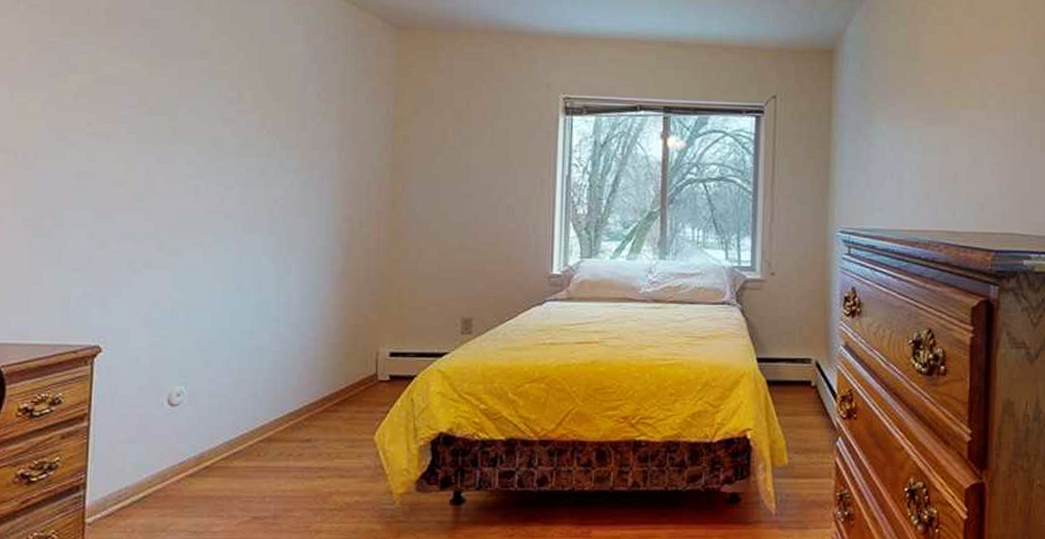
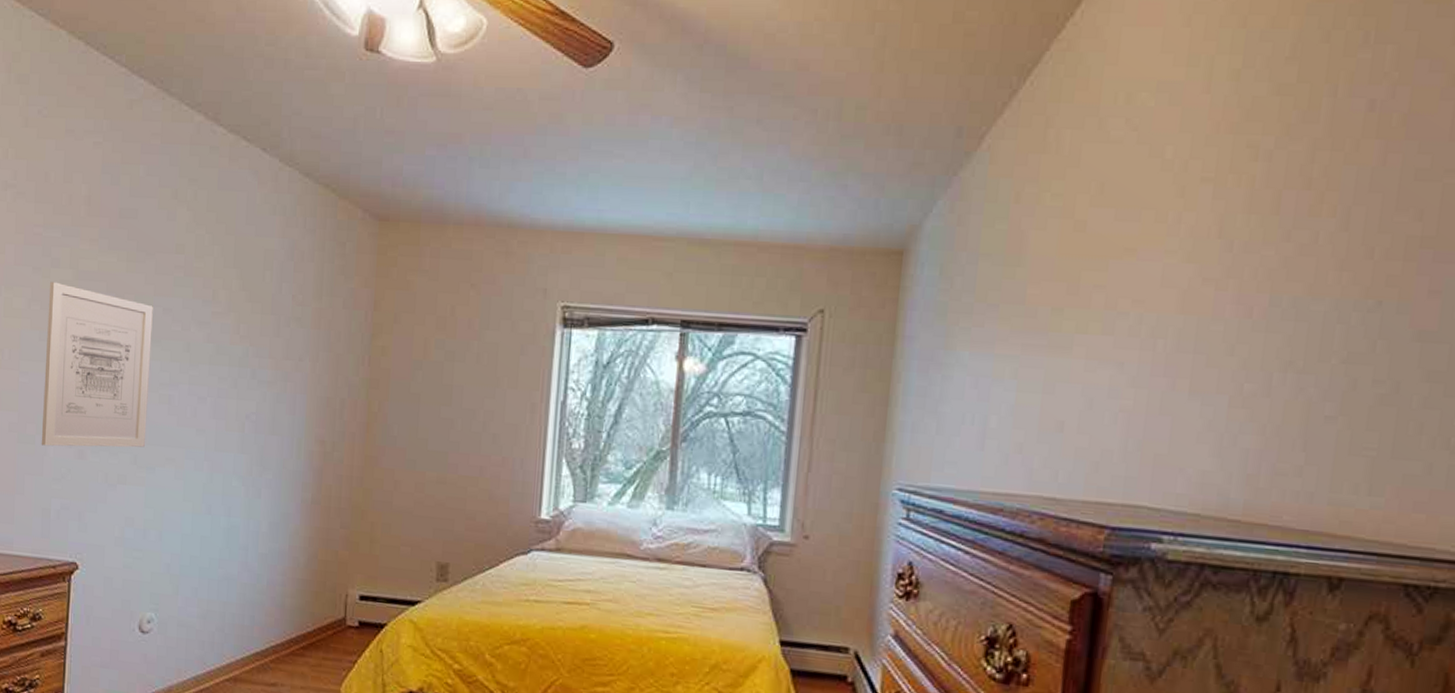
wall art: none [59,86,178,239] -> present [41,281,153,448]

